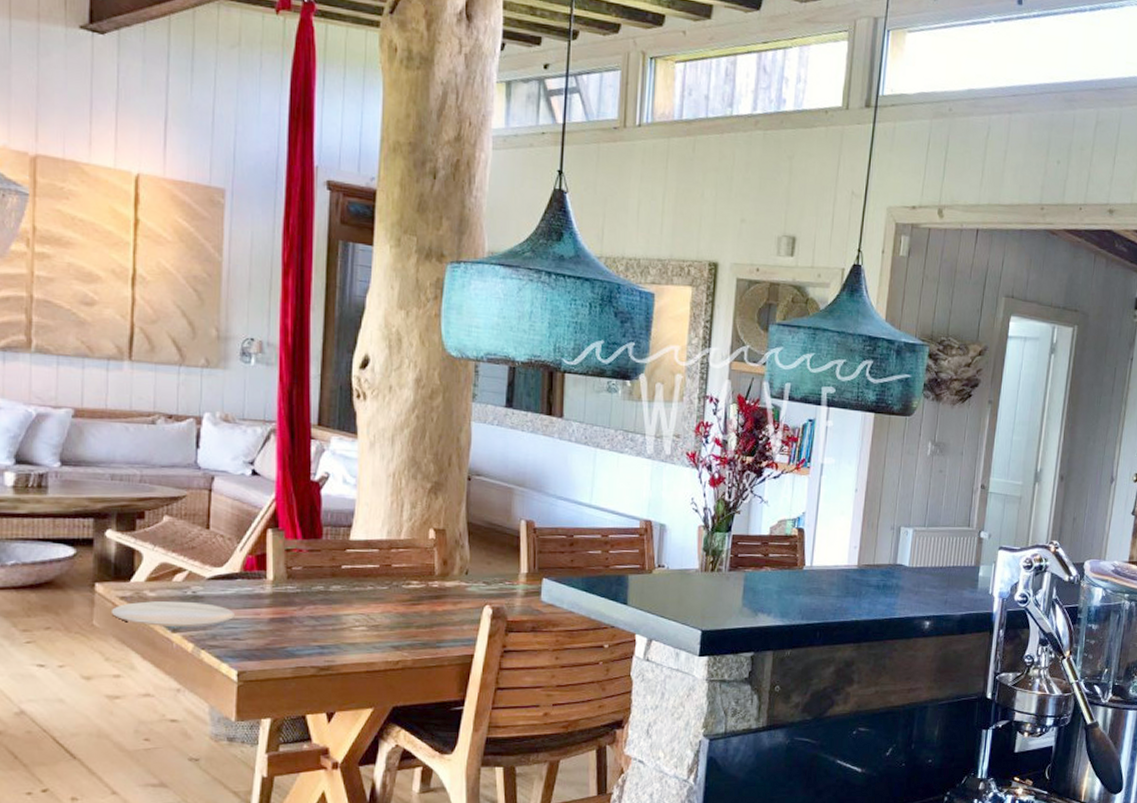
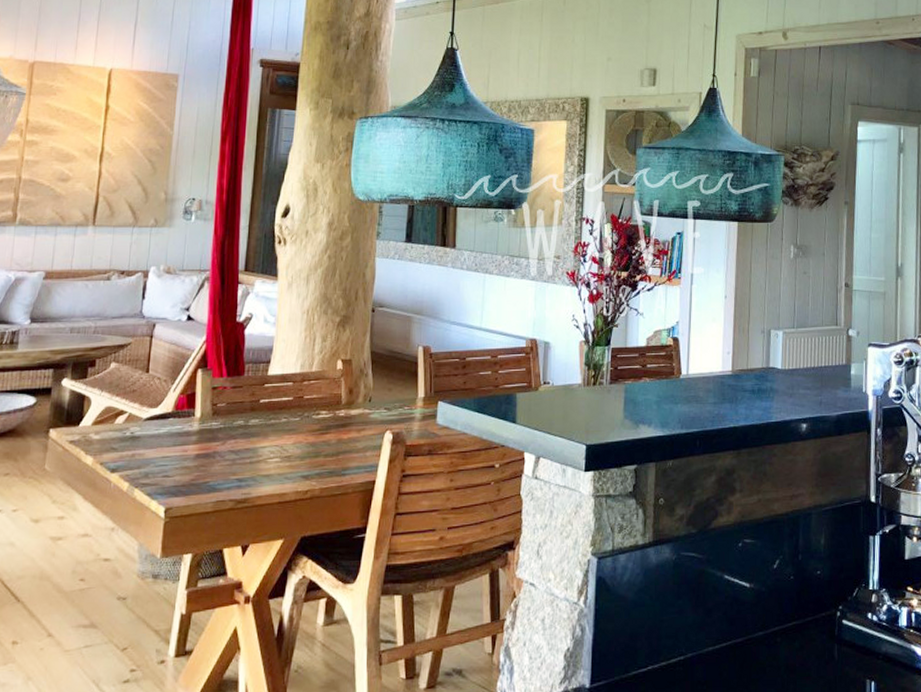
plate: present [110,600,234,627] -> none [60,442,166,467]

